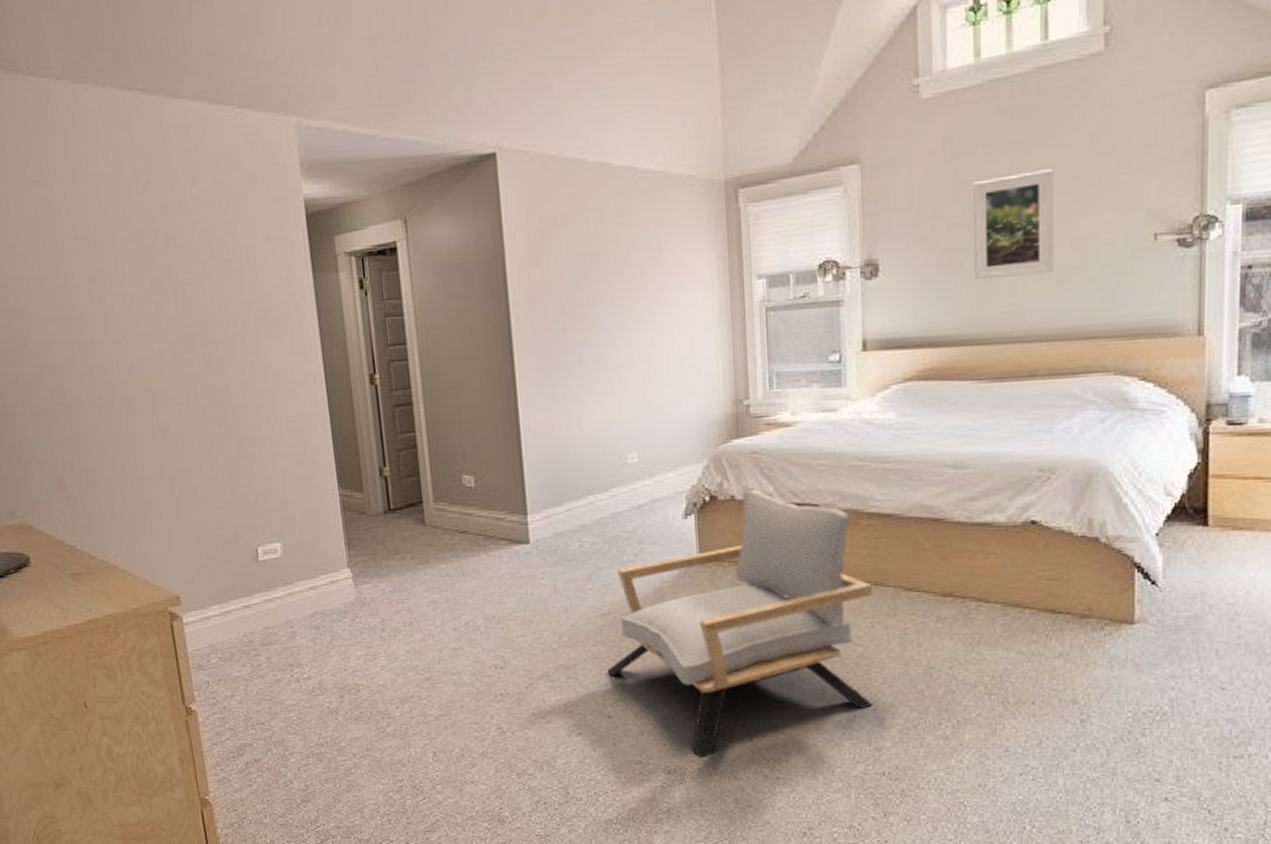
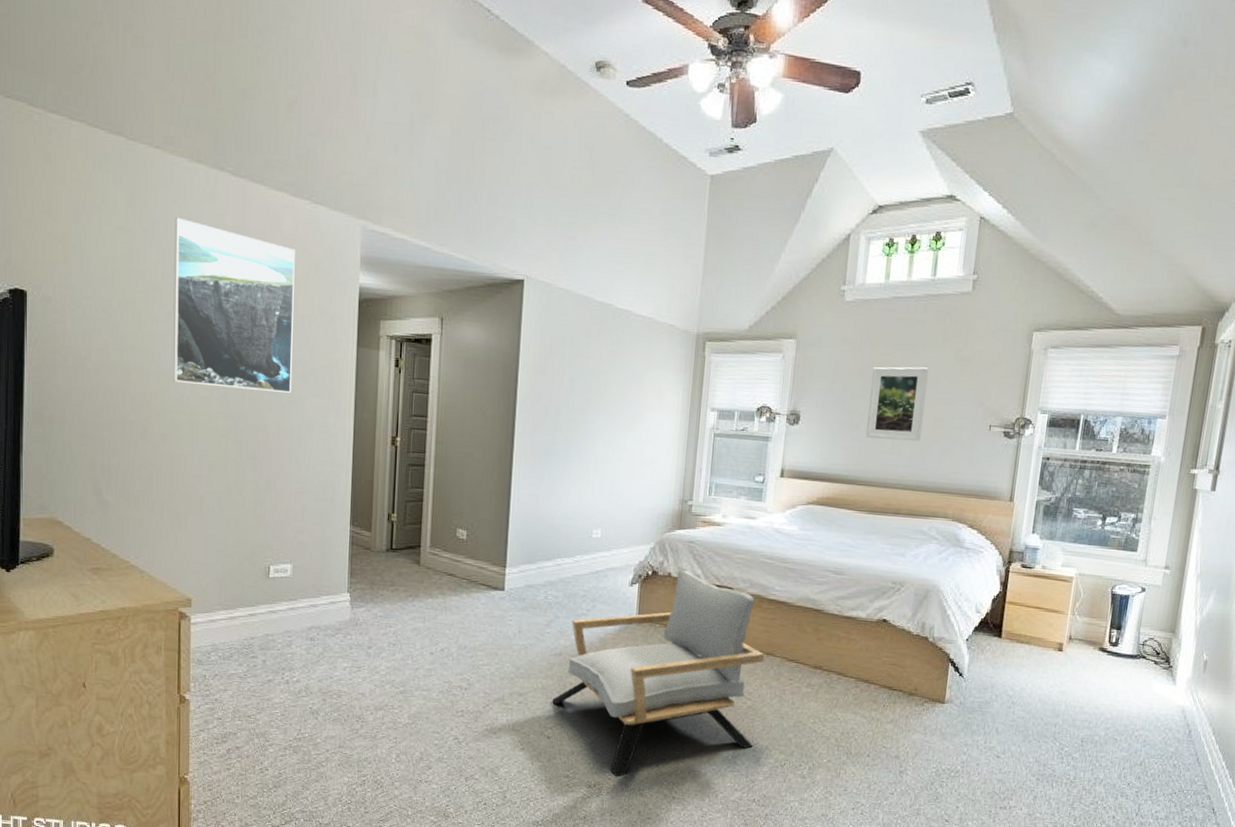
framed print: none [90,155,249,349] -> present [172,217,295,393]

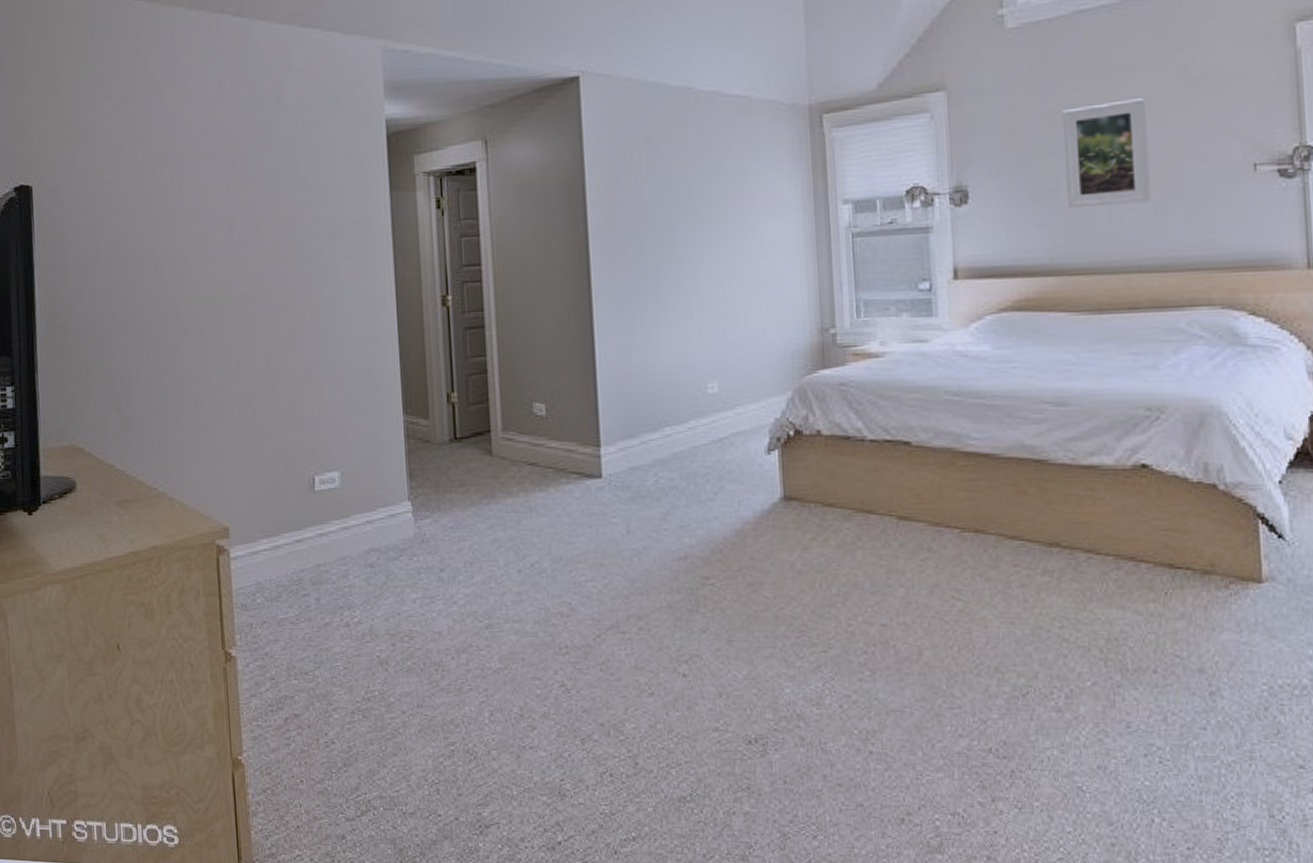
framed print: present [172,217,295,393] -> none [178,75,321,266]
armchair: present [552,570,765,777] -> none [683,425,975,727]

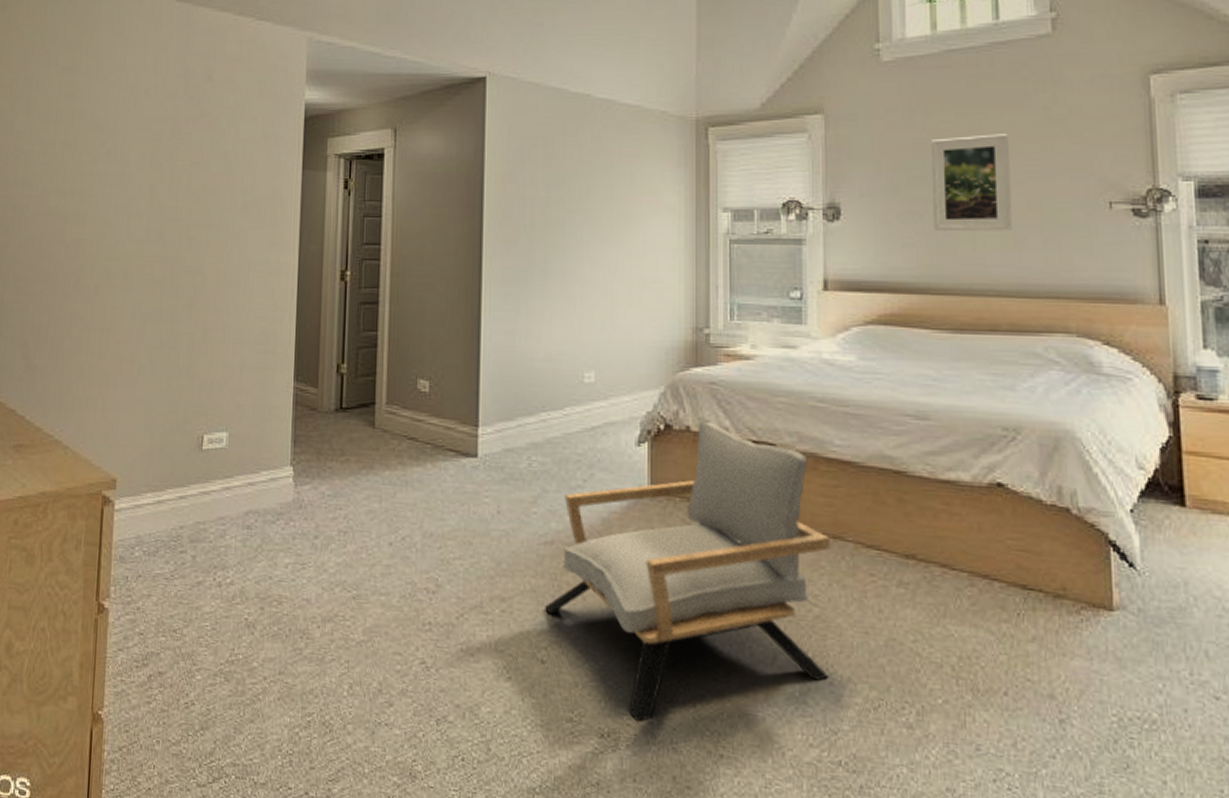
armchair: none [683,425,975,727] -> present [545,422,831,723]

